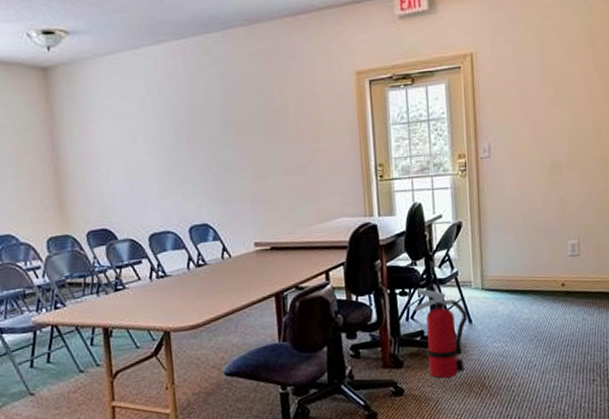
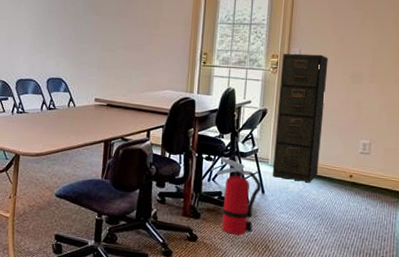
filing cabinet: none [470,146,528,301] -> present [272,53,329,182]

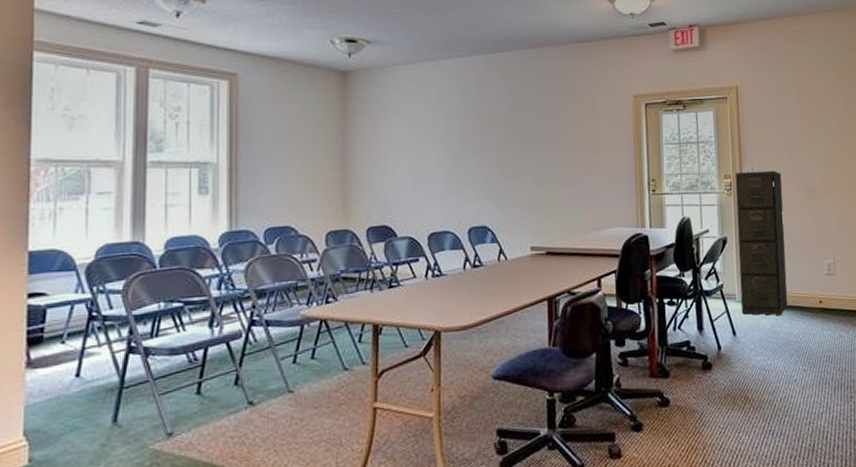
fire extinguisher: present [217,156,262,235] -> none [682,296,733,390]

